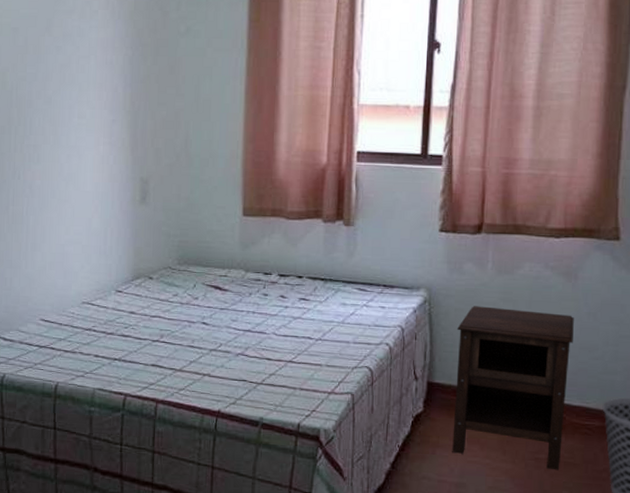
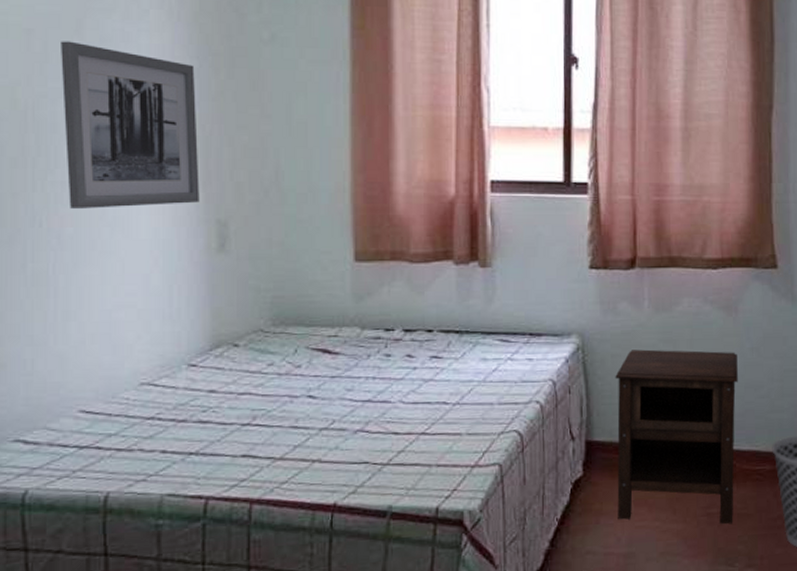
wall art: none [36,37,129,166] -> present [61,41,200,209]

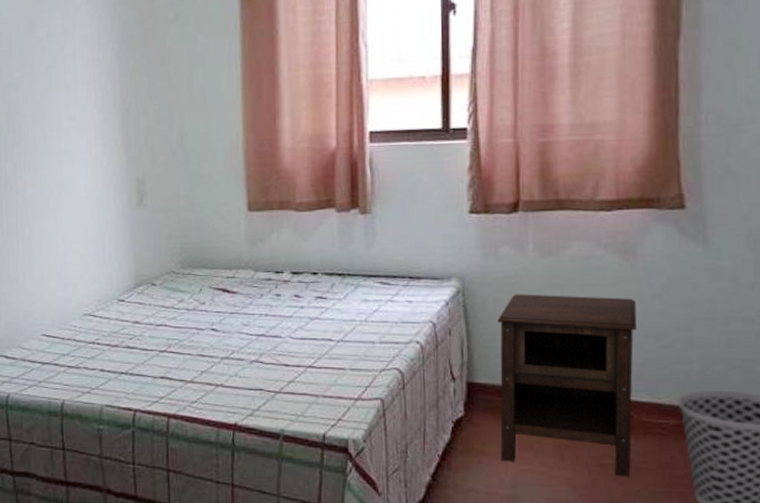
wall art: present [61,41,200,209] -> none [20,39,123,174]

